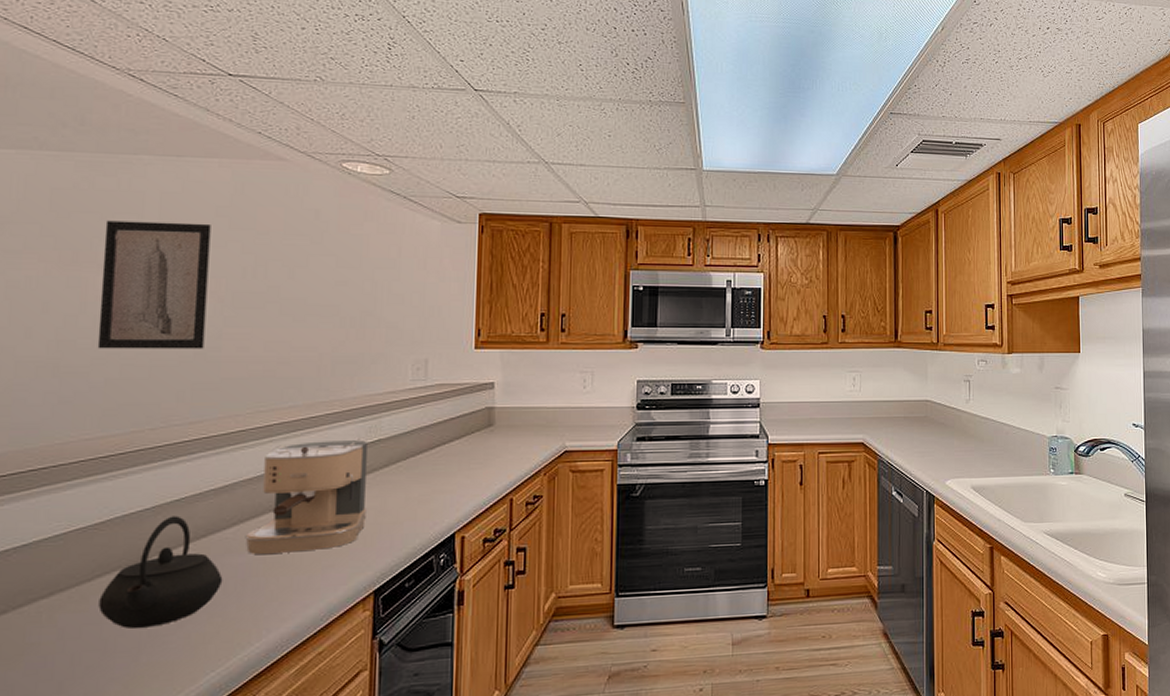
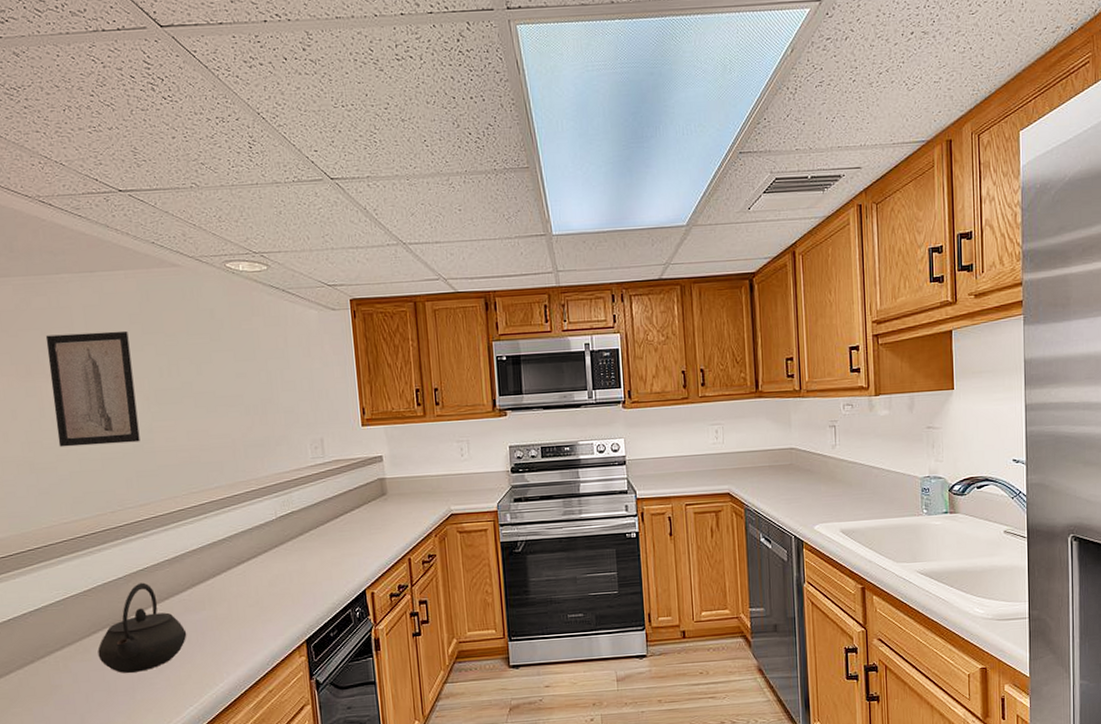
coffee maker: present [245,440,368,554] -> none [198,513,292,612]

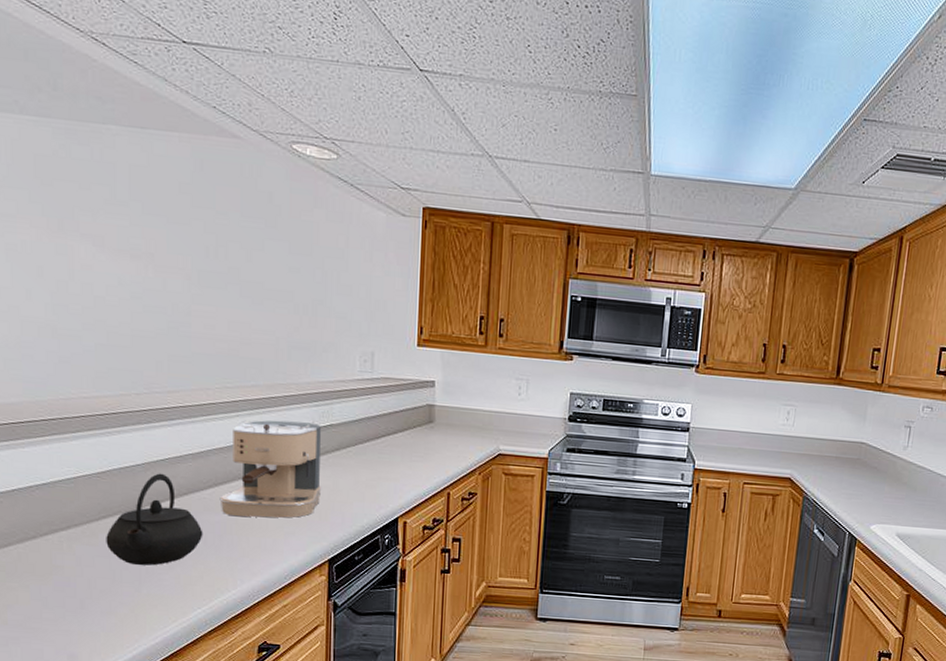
wall art: present [45,330,140,447] -> none [83,190,176,324]
coffee maker: none [198,513,292,612] -> present [219,420,322,518]

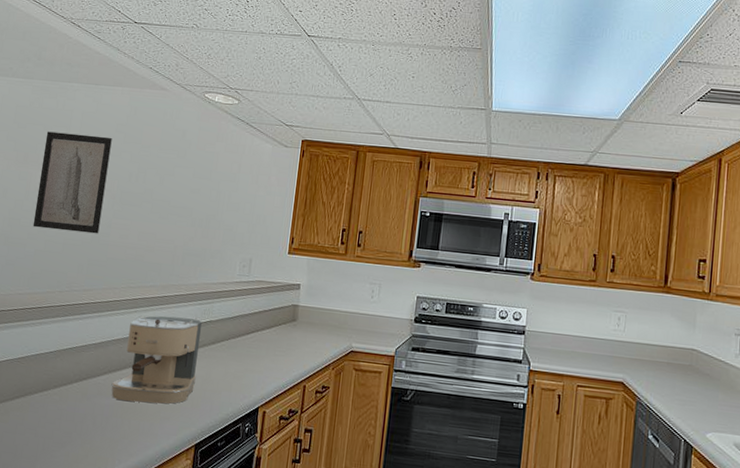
wall art: none [83,190,176,324] -> present [32,131,112,234]
kettle: present [106,473,203,566] -> none [15,360,94,443]

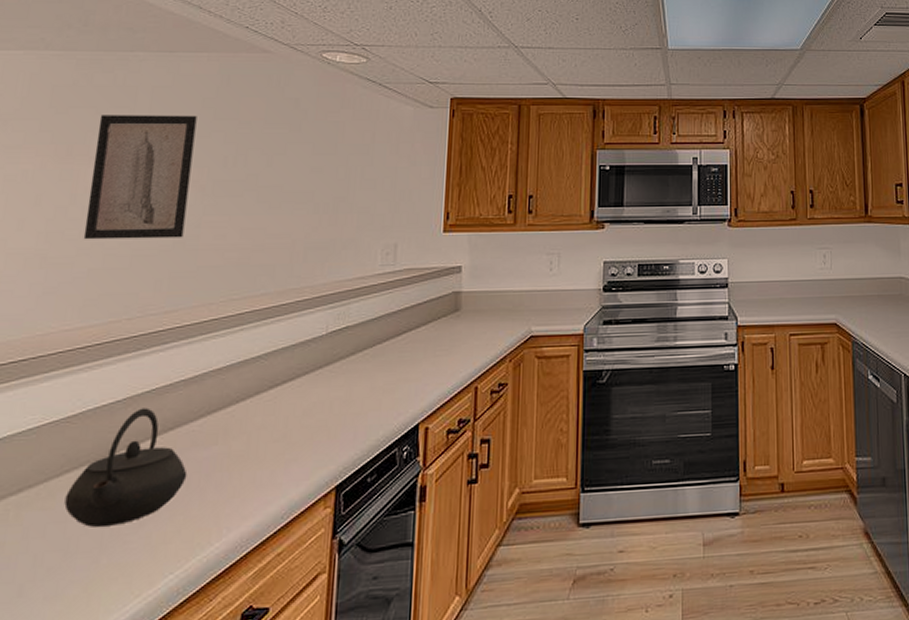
kettle: none [15,360,94,443] -> present [64,408,188,527]
coffee maker: present [111,315,202,404] -> none [211,327,335,448]

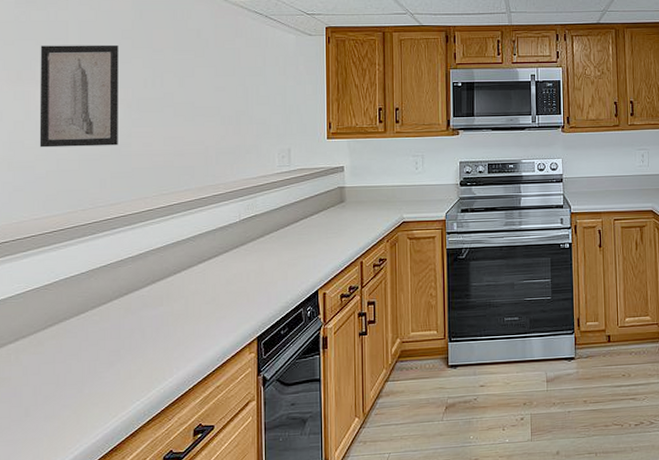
kettle: present [64,408,188,527] -> none [51,278,142,367]

